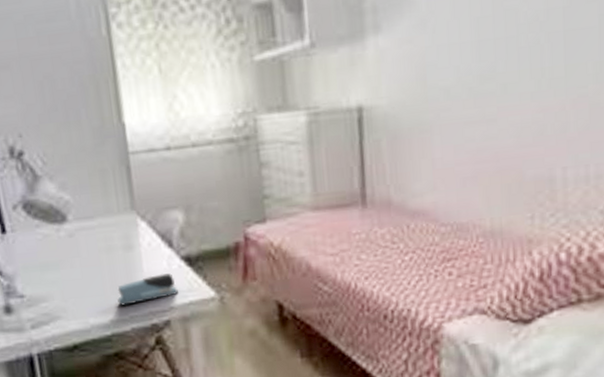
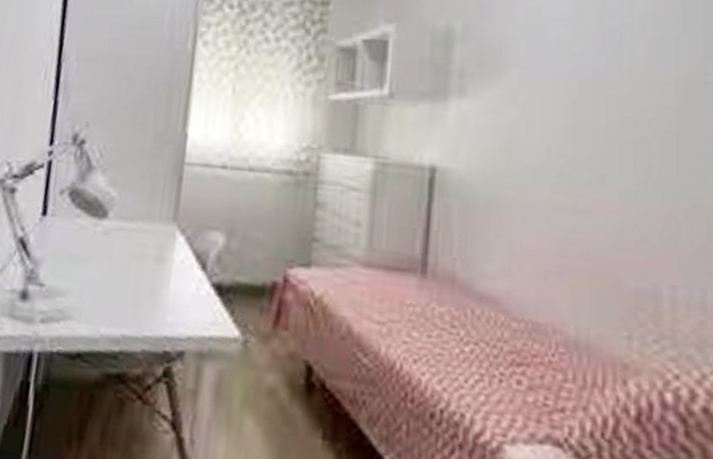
stapler: present [117,273,178,306] -> none [134,295,201,326]

